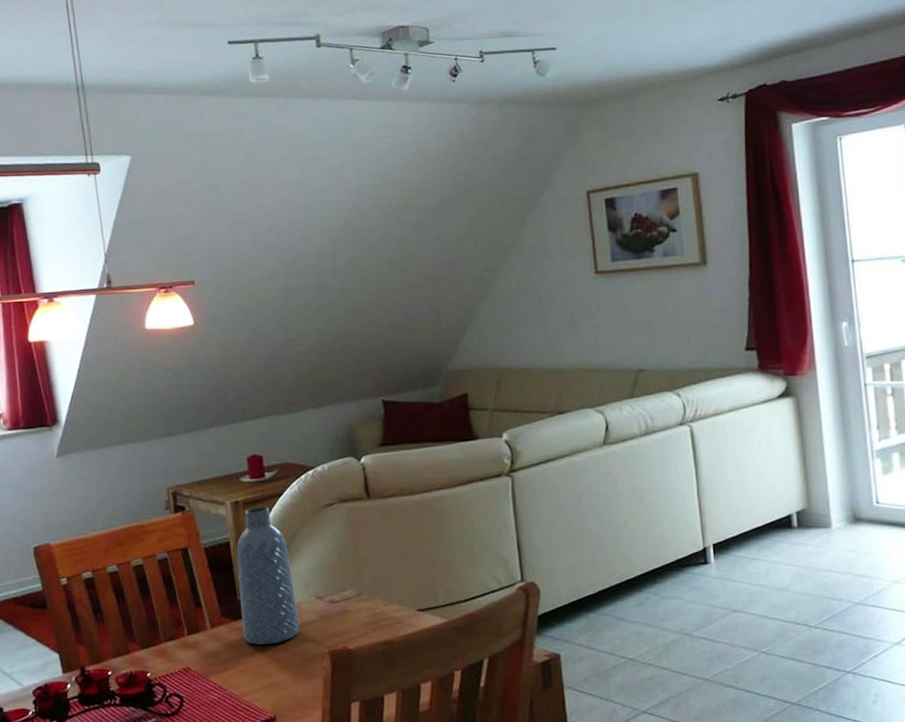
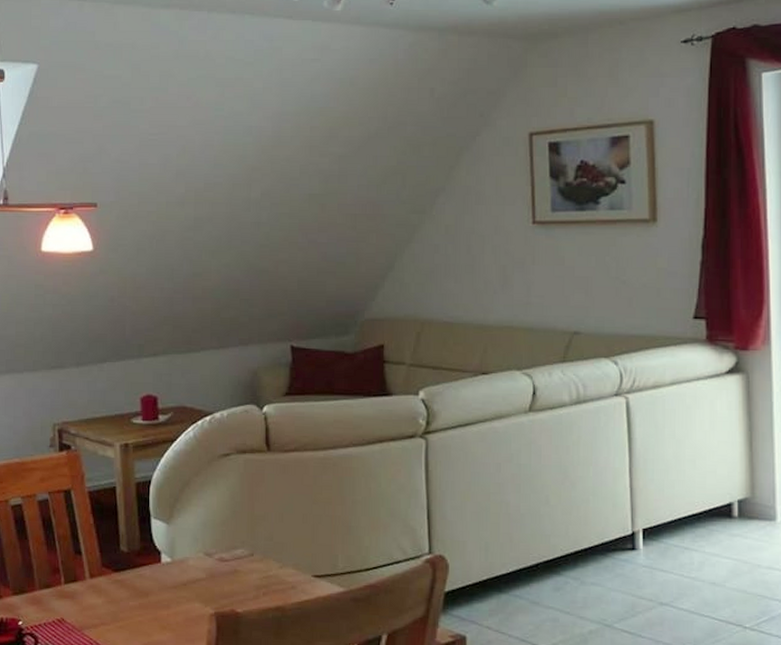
vase: present [236,507,300,645] -> none [122,452,185,601]

